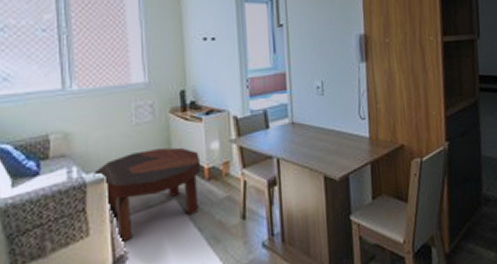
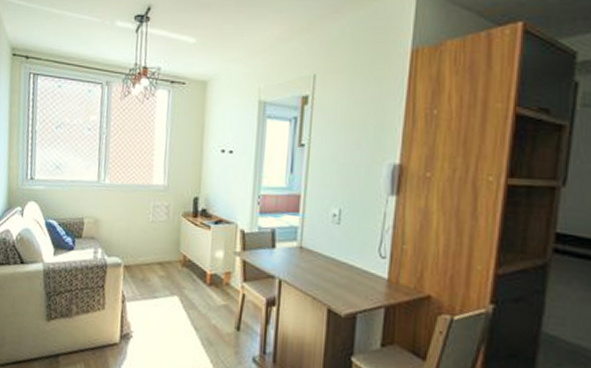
coffee table: present [93,147,201,242] -> none [113,246,205,322]

